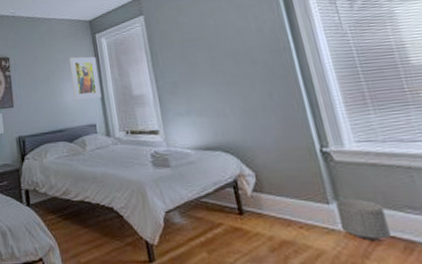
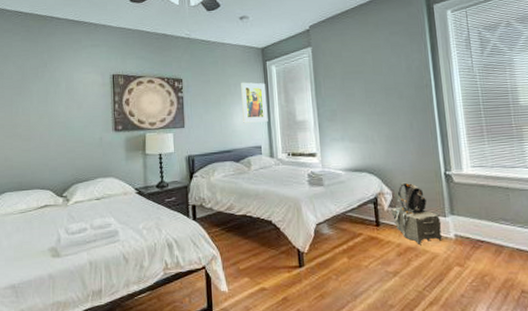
backpack: none [255,162,327,238] -> present [391,182,442,244]
planter: present [334,199,391,240] -> none [450,213,487,245]

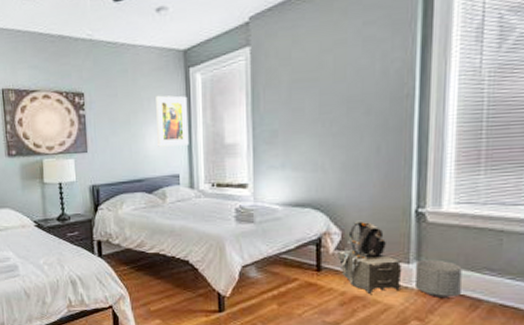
planter: none [450,213,487,245] -> present [414,259,462,298]

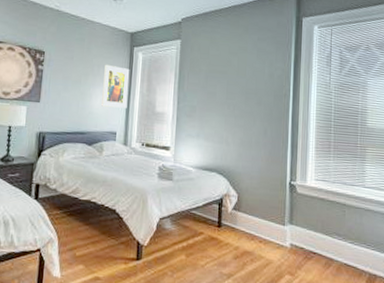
backpack: present [338,221,402,294] -> none [234,187,280,250]
planter: present [414,259,462,298] -> none [288,223,320,256]

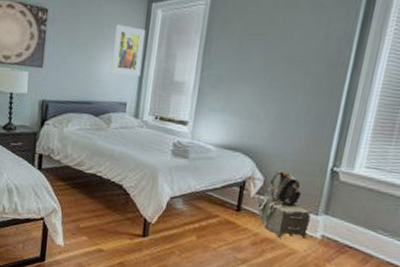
backpack: none [234,187,280,250] -> present [257,170,311,238]

